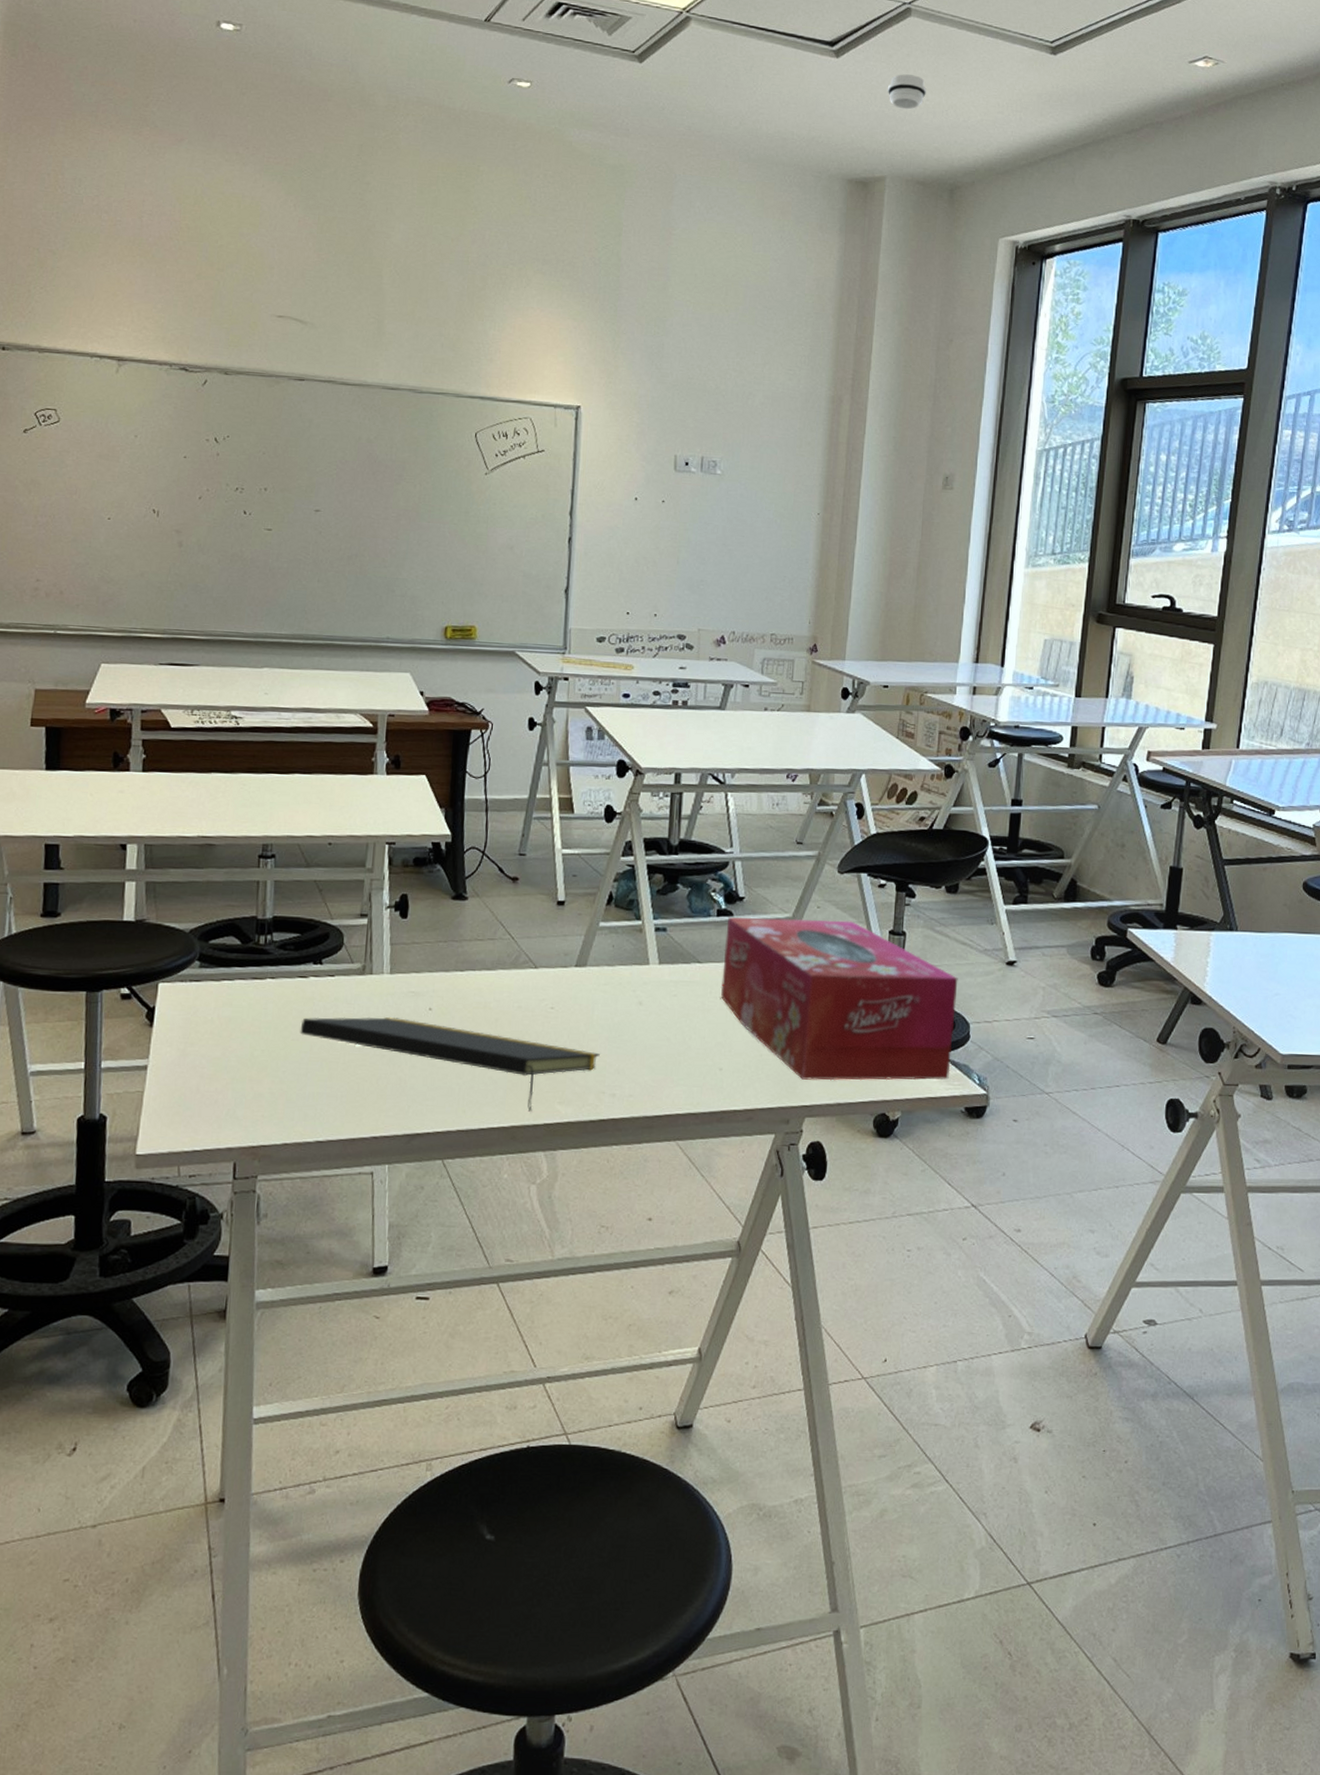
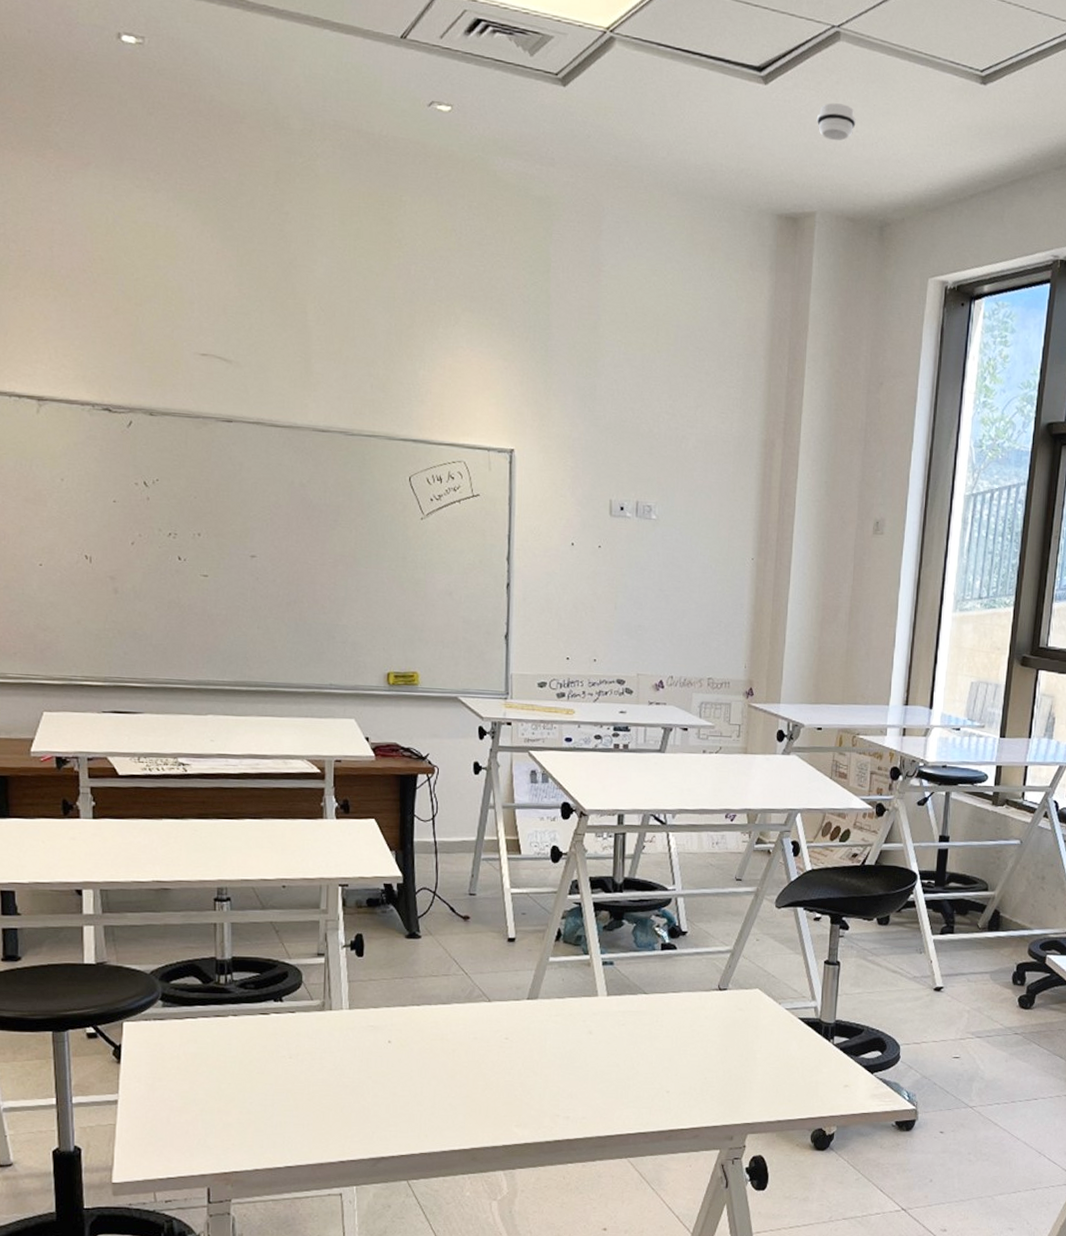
notepad: present [300,1016,600,1112] -> none [264,1049,553,1135]
tissue box: present [720,916,958,1081] -> none [666,950,889,1100]

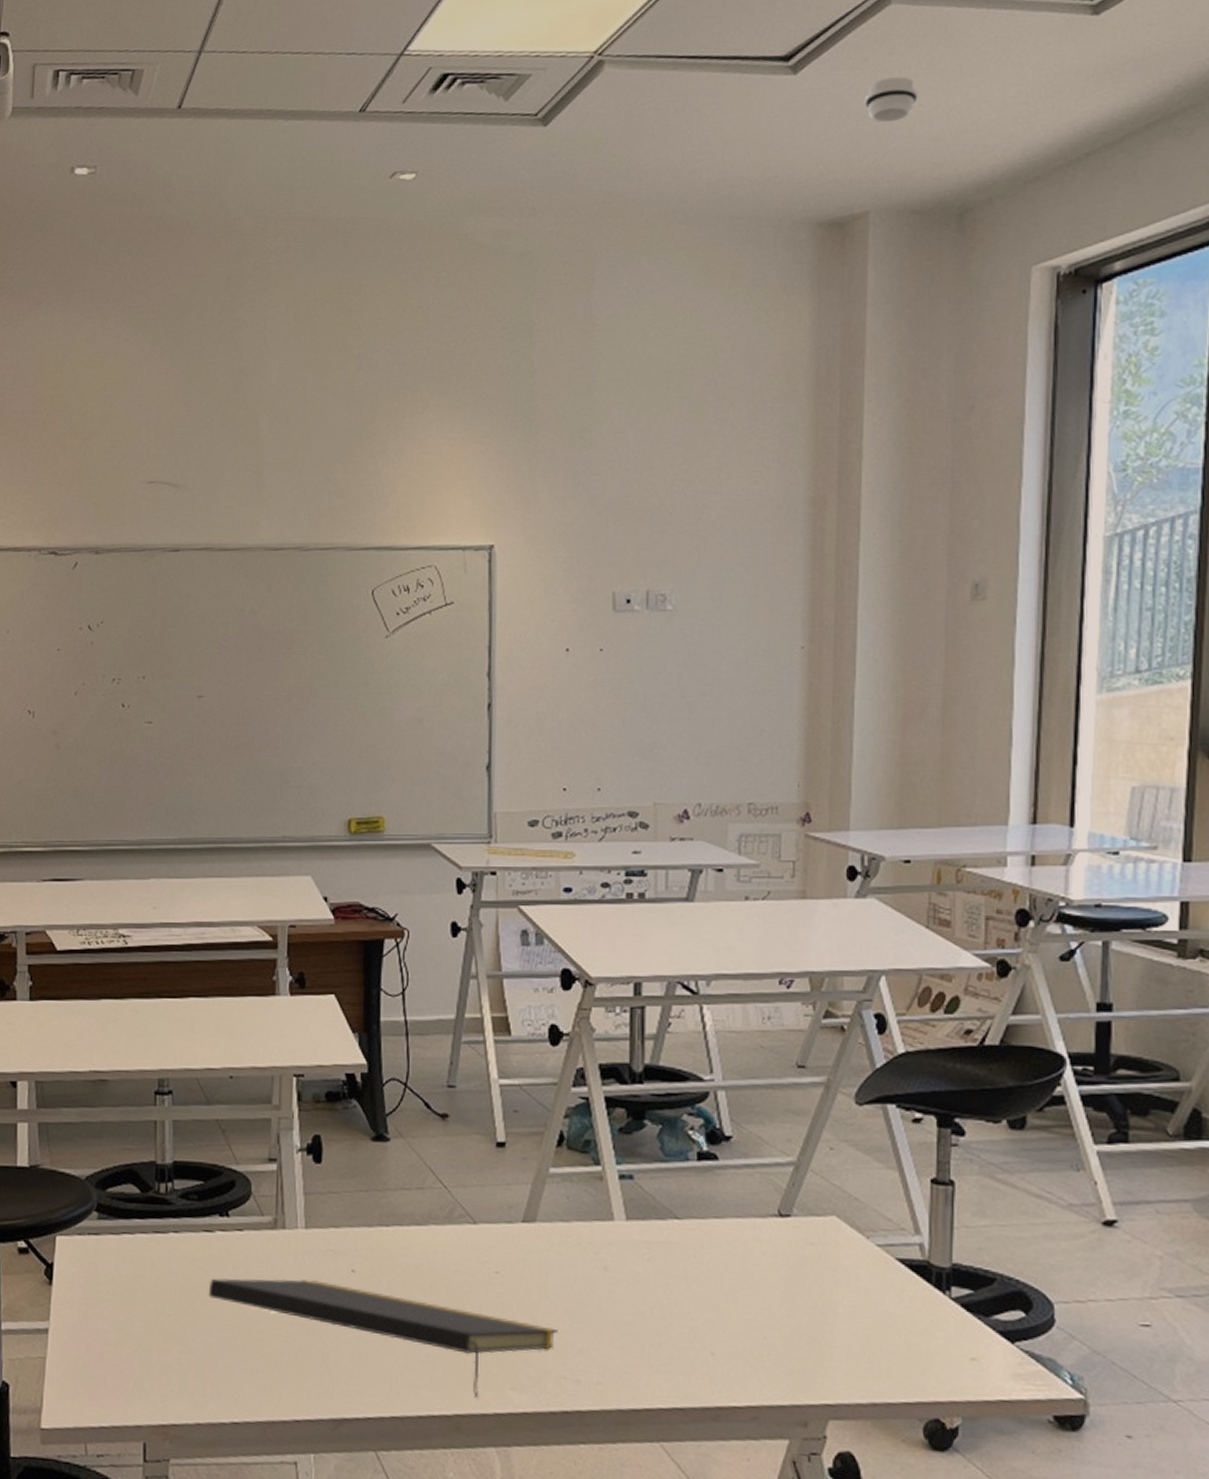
notepad: none [264,1049,553,1135] -> present [208,1277,558,1398]

